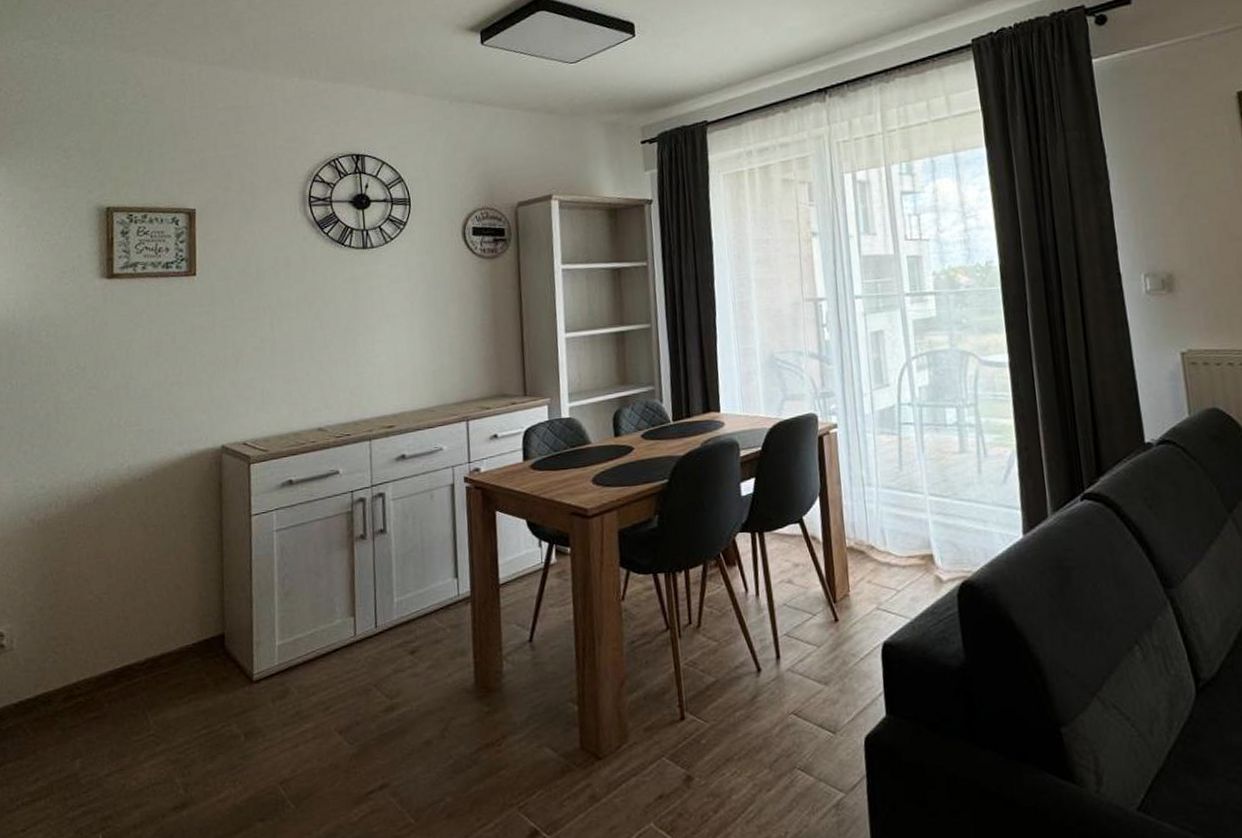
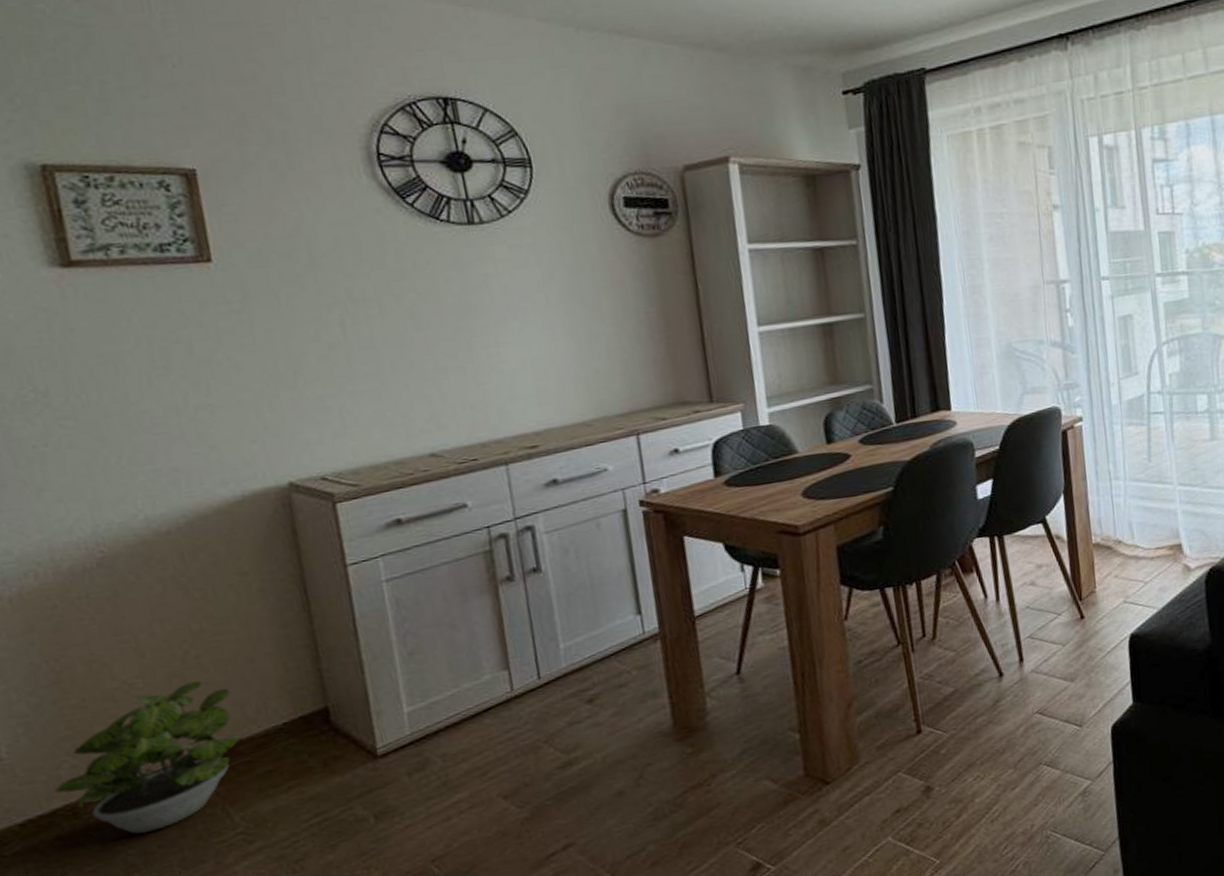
potted plant: none [40,601,163,725] -> present [54,681,241,834]

